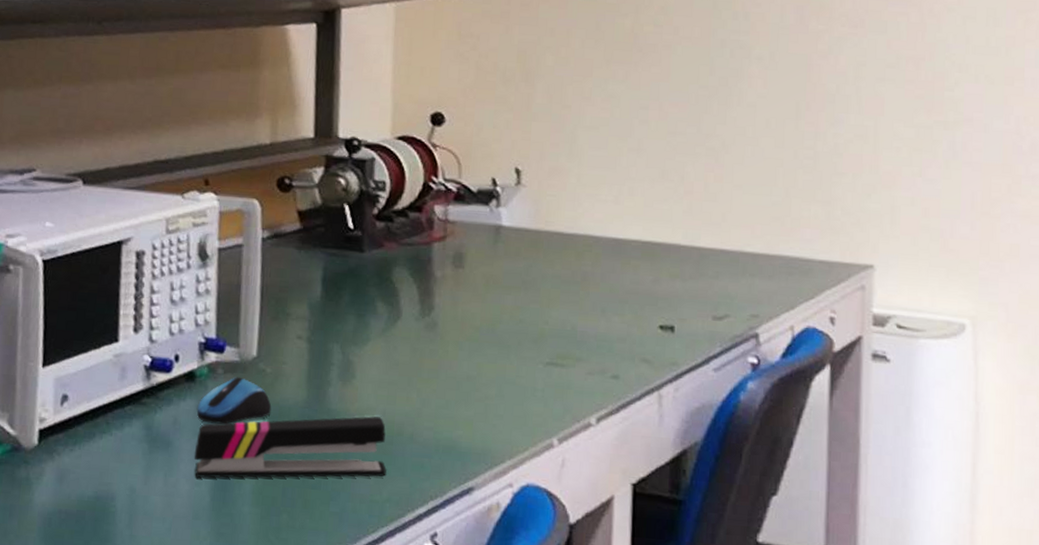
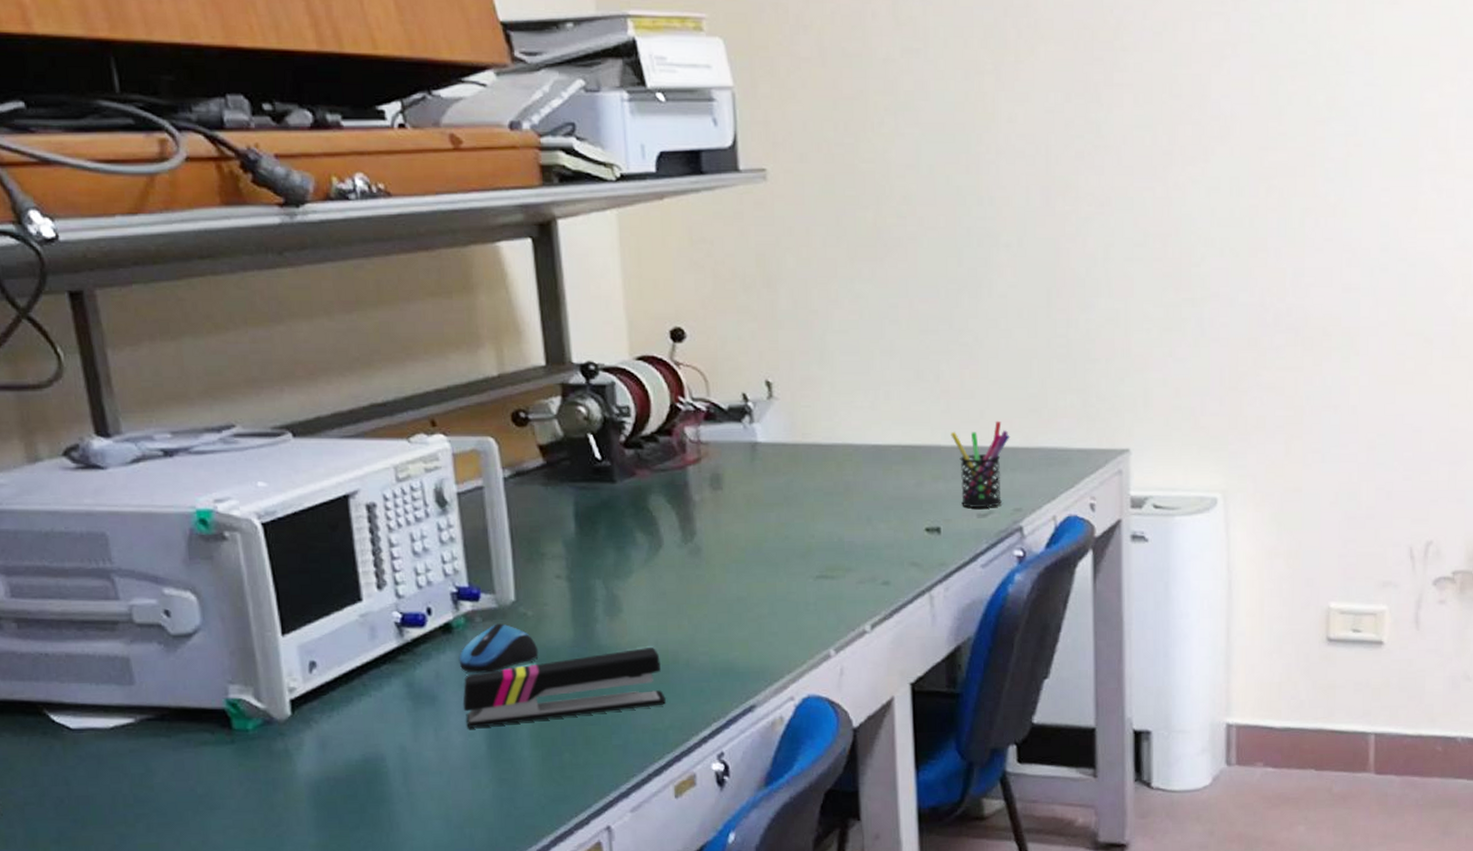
pen holder: none [691,225,751,311] -> present [951,420,1010,508]

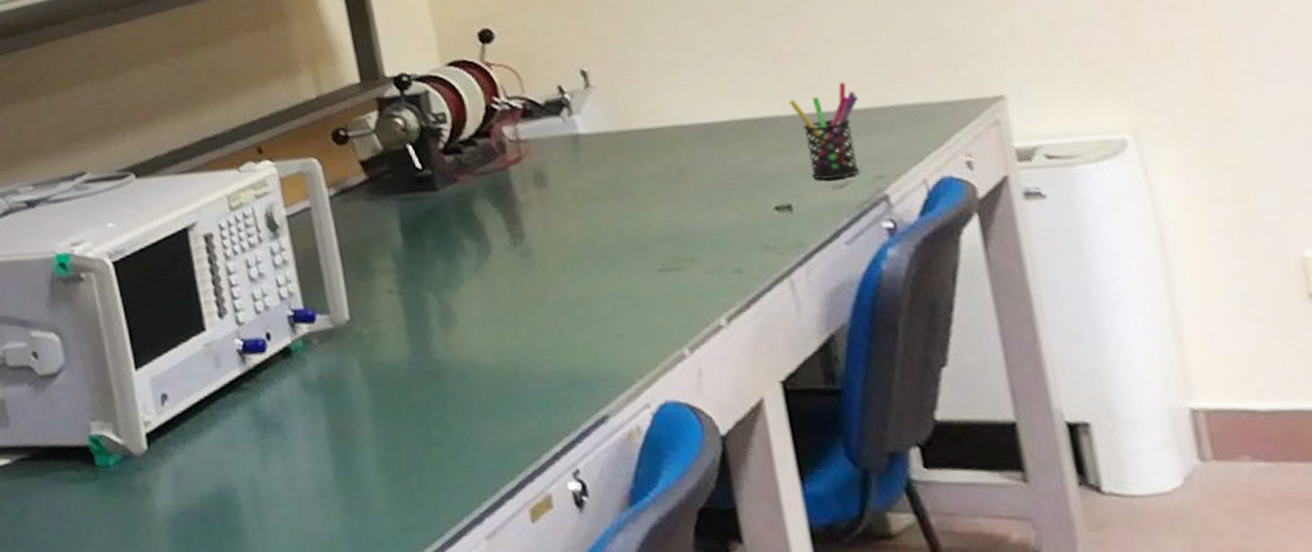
computer mouse: present [459,623,539,673] -> none [300,344,377,397]
stapler: present [462,647,666,728] -> none [306,359,512,454]

